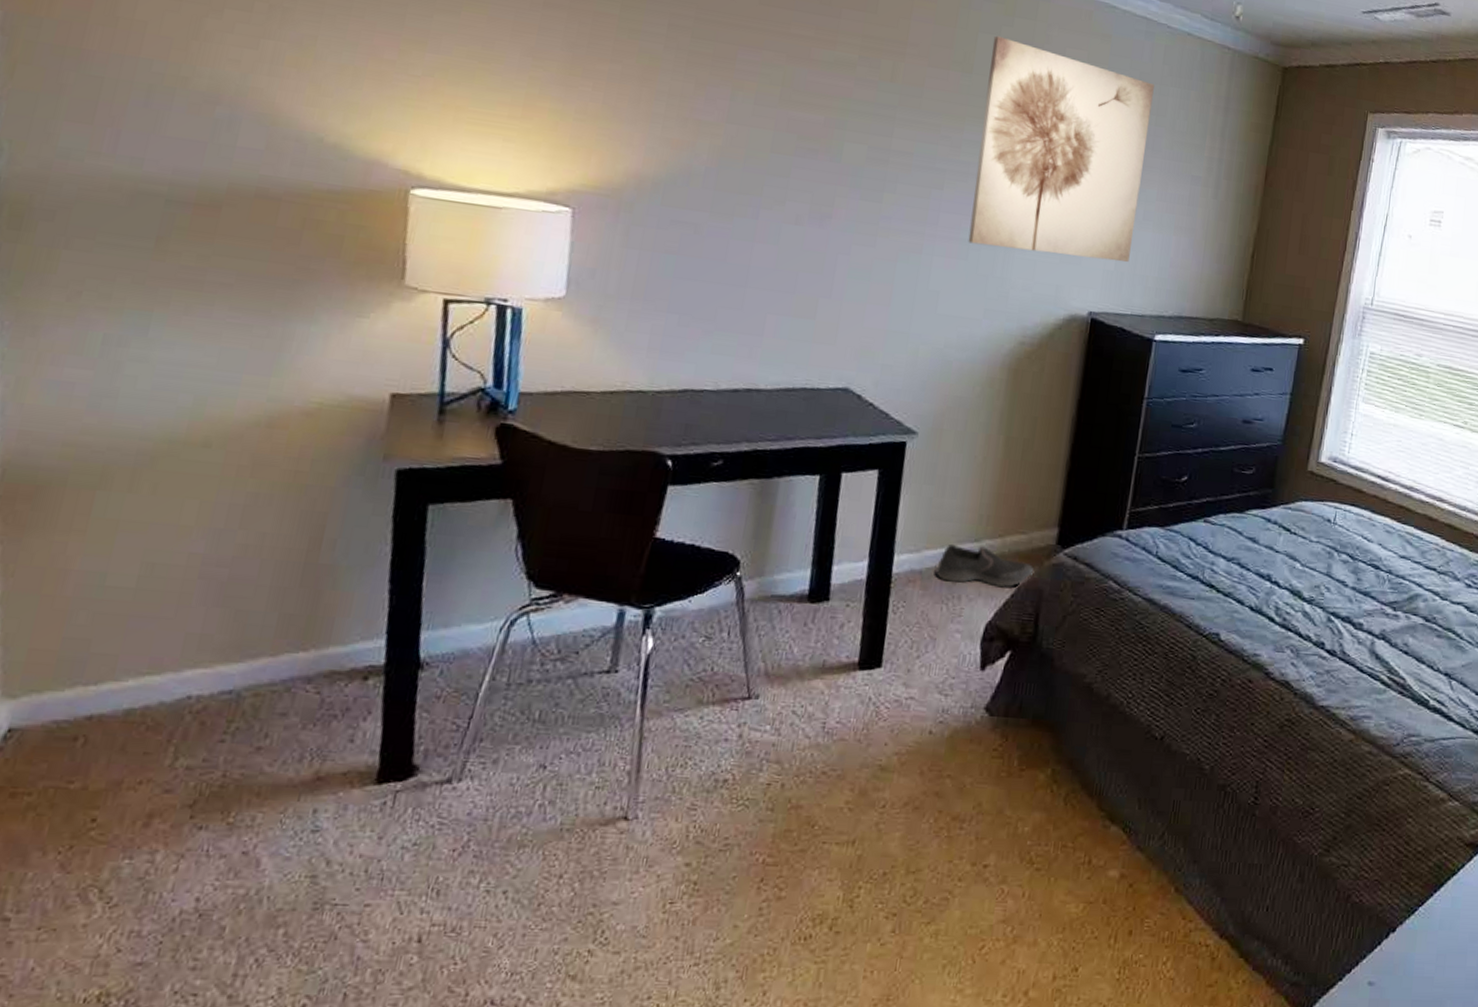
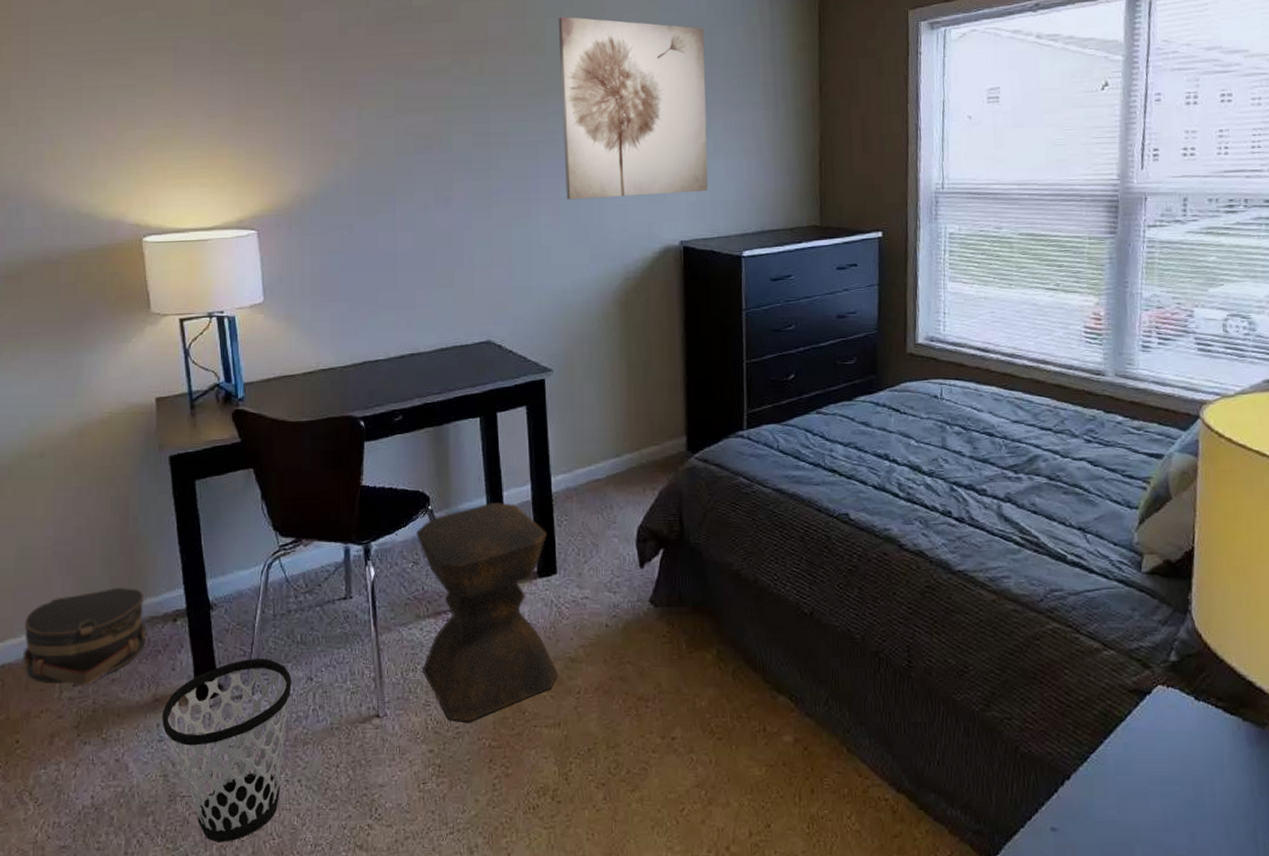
hat box: none [124,628,326,754] -> present [23,587,146,687]
wastebasket: none [321,735,518,966] -> present [162,658,292,842]
stool: none [693,577,879,833] -> present [416,503,559,722]
shoe: present [936,544,1033,587] -> none [588,460,670,494]

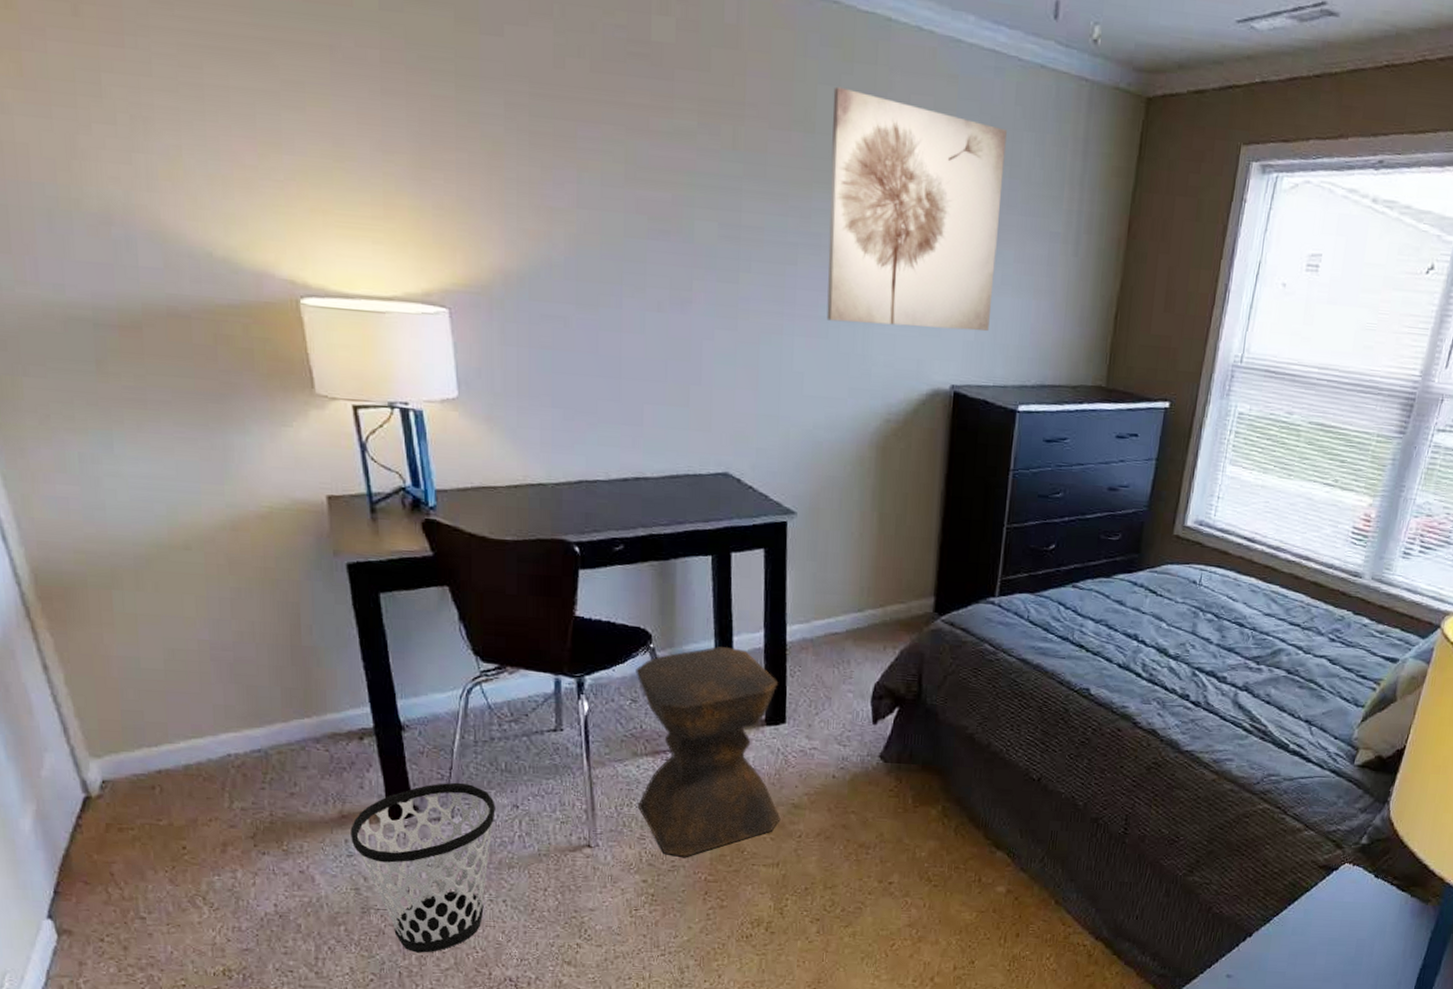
hat box: present [23,587,146,687] -> none [182,699,329,798]

